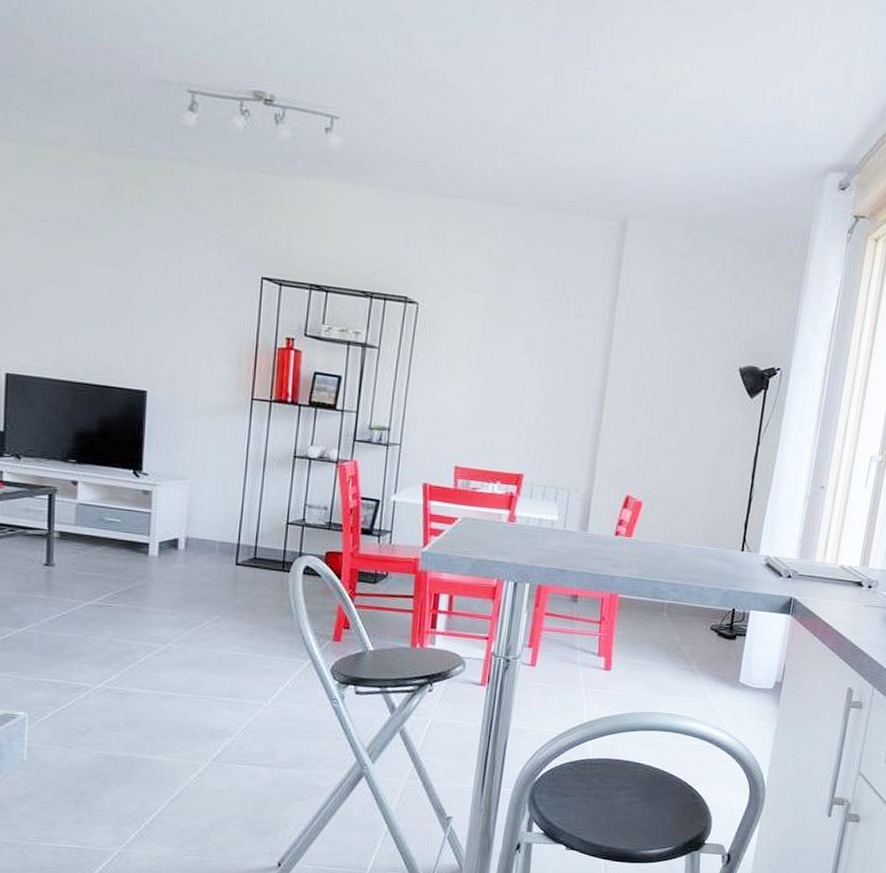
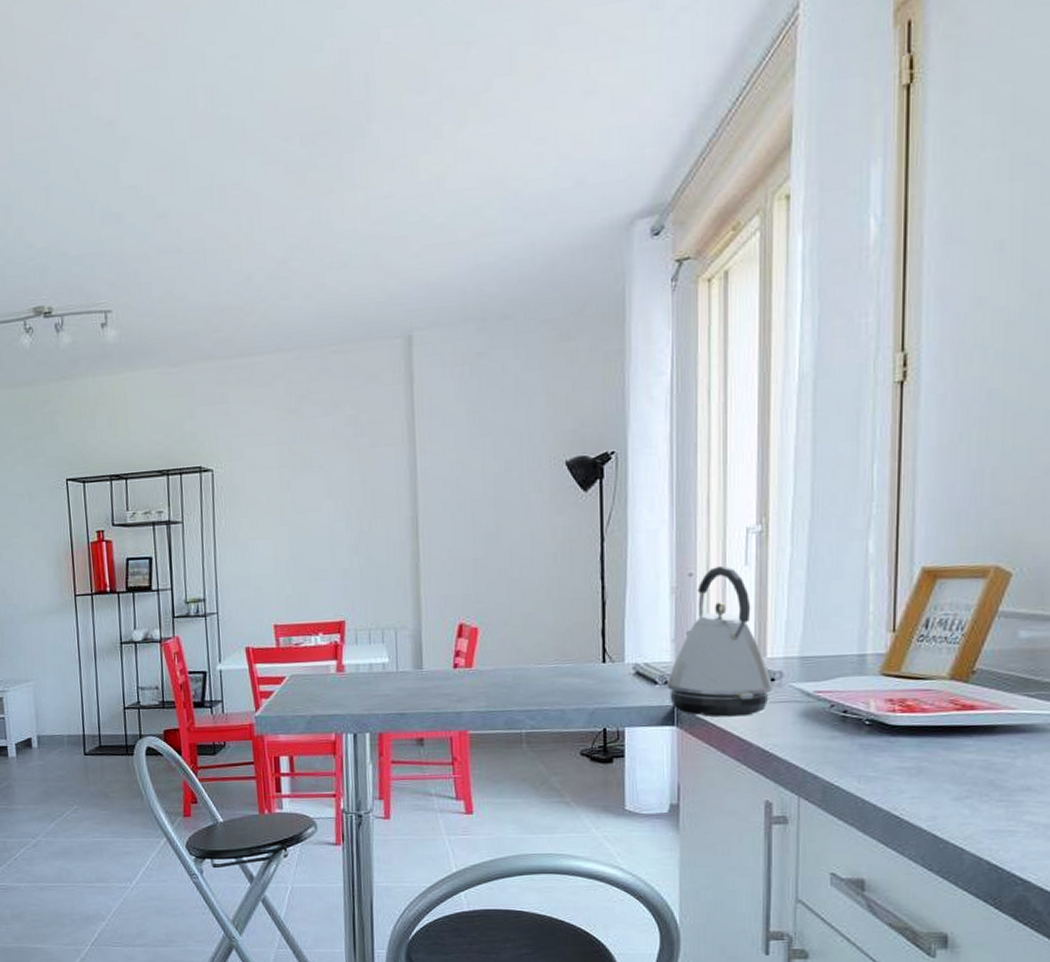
kettle: none [789,483,869,614] -> present [666,565,772,717]

